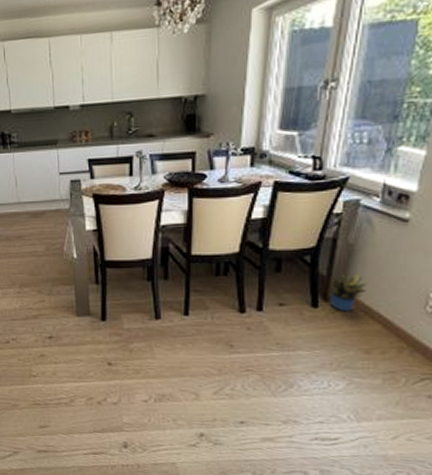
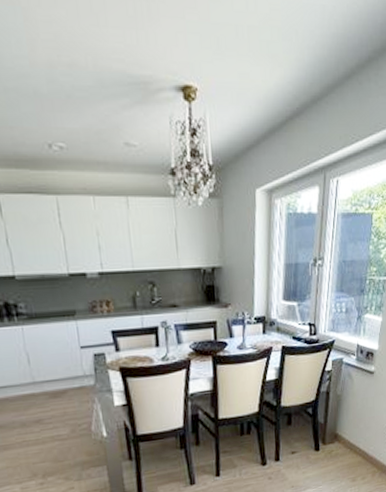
potted plant: present [330,271,368,312] -> none [327,418,351,451]

